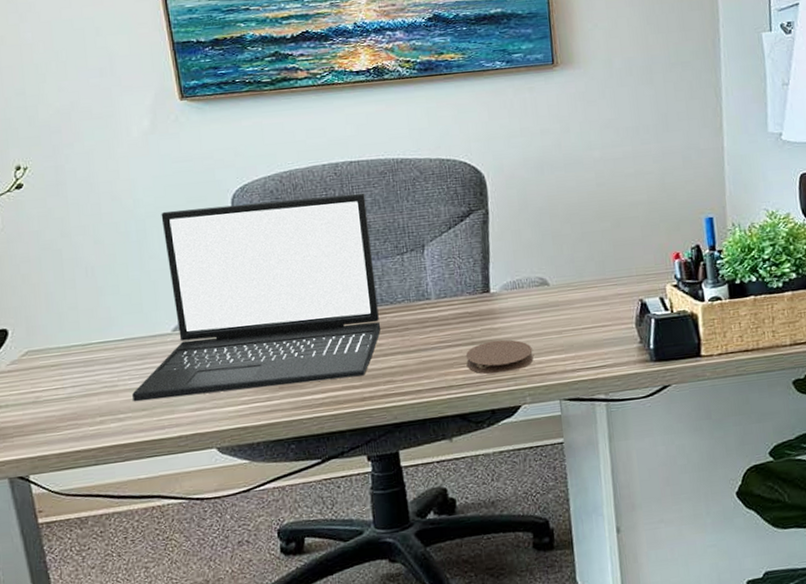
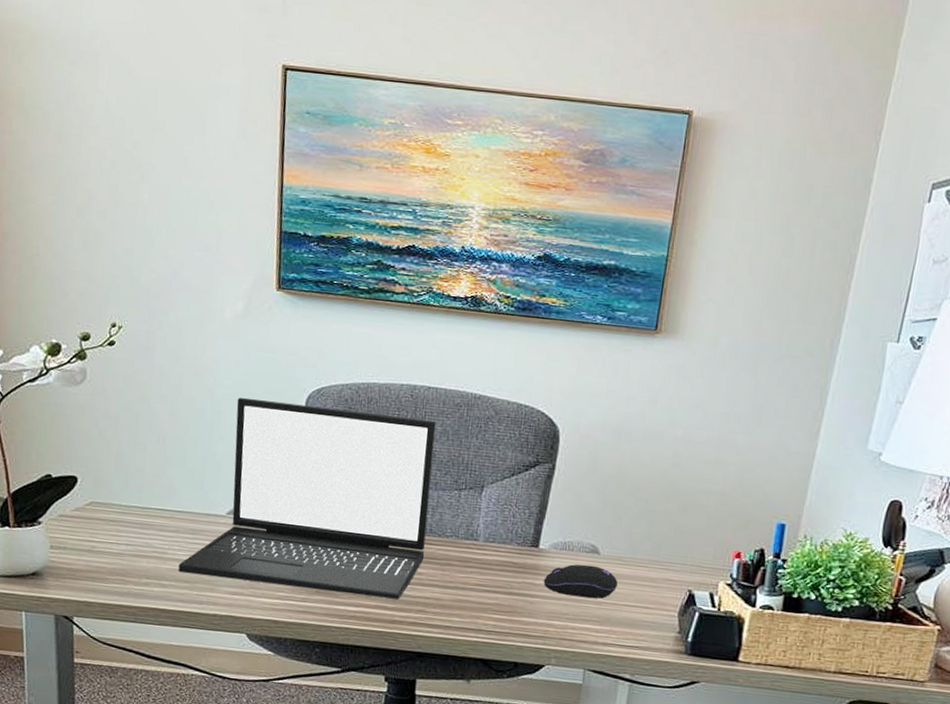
coaster: present [465,339,534,375] -> none [499,595,569,630]
computer mouse: none [501,297,573,332] -> present [543,564,618,599]

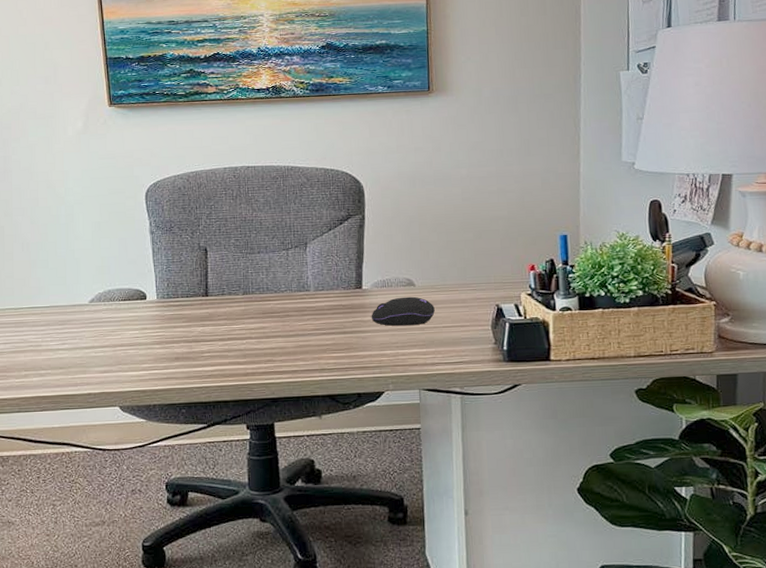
laptop: present [178,397,436,599] -> none [53,194,266,361]

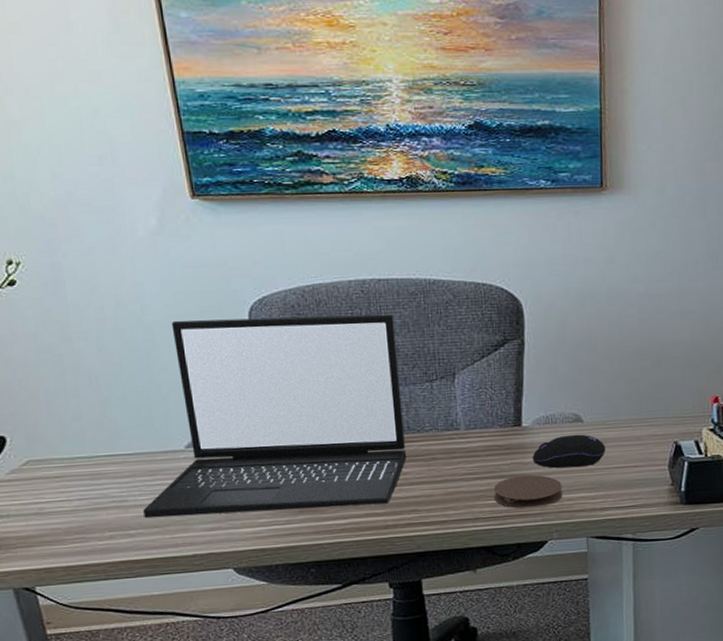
laptop: none [53,194,266,361] -> present [143,313,407,519]
coaster: none [337,331,398,362] -> present [493,474,563,509]

